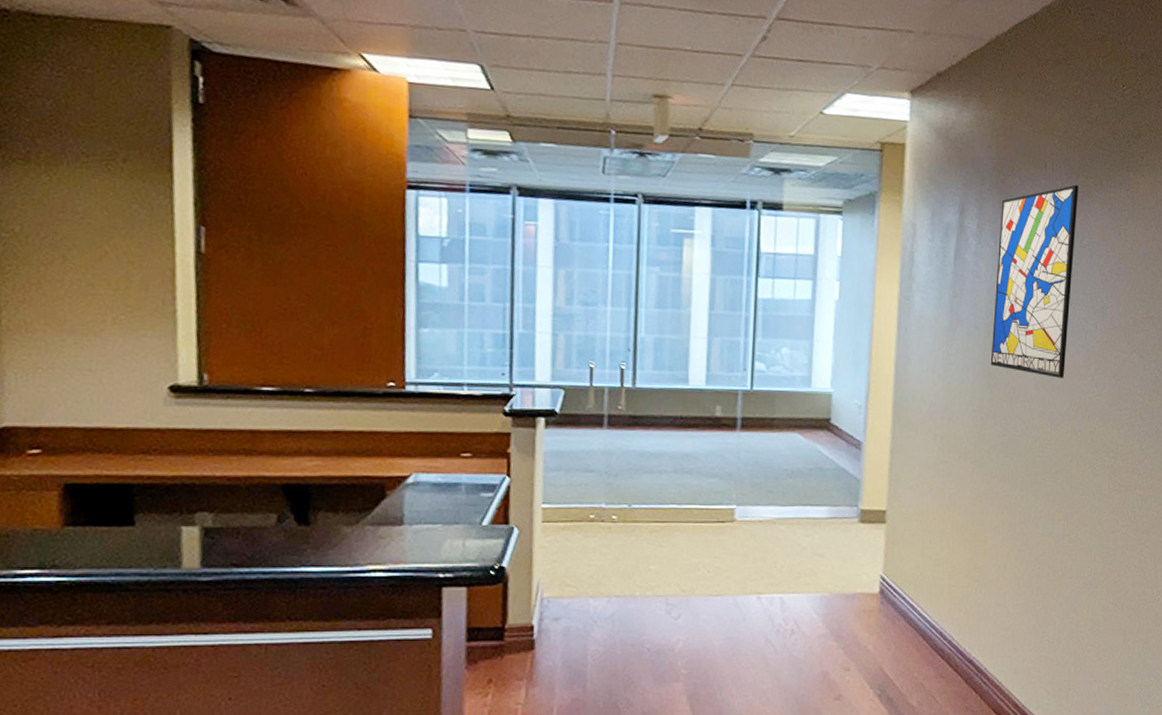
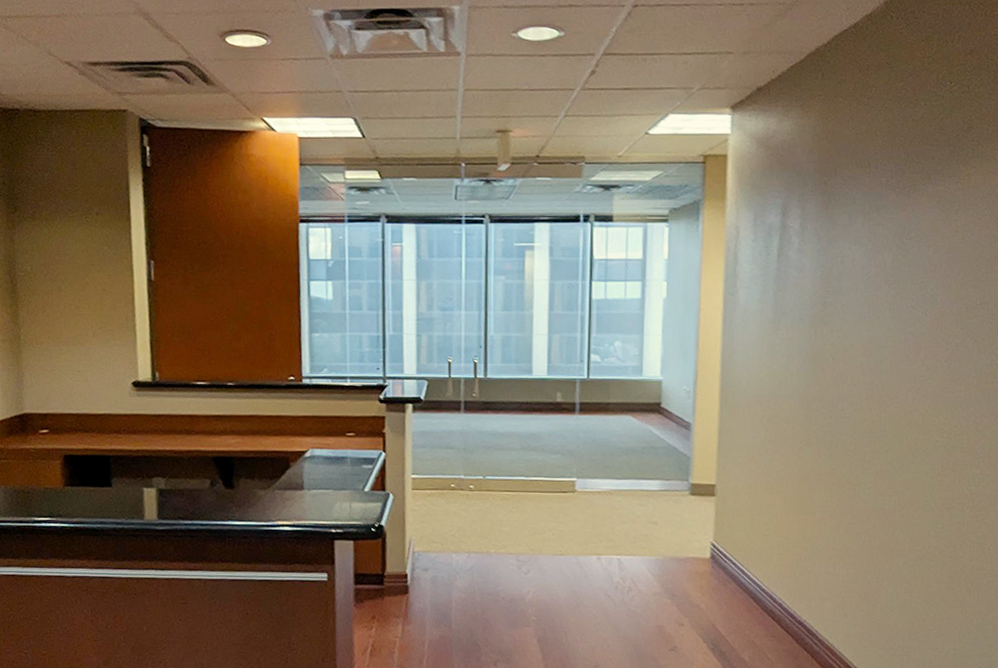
wall art: present [990,184,1079,378] -> none [815,180,905,363]

